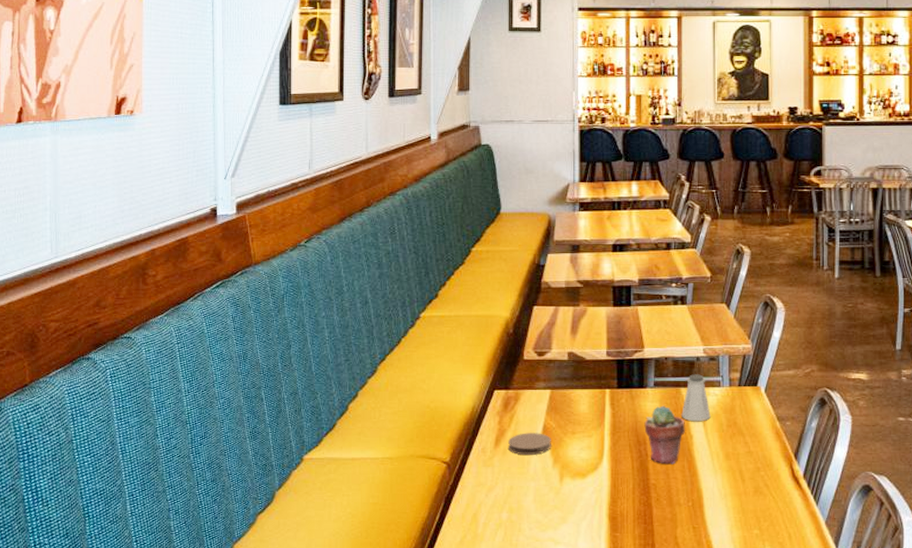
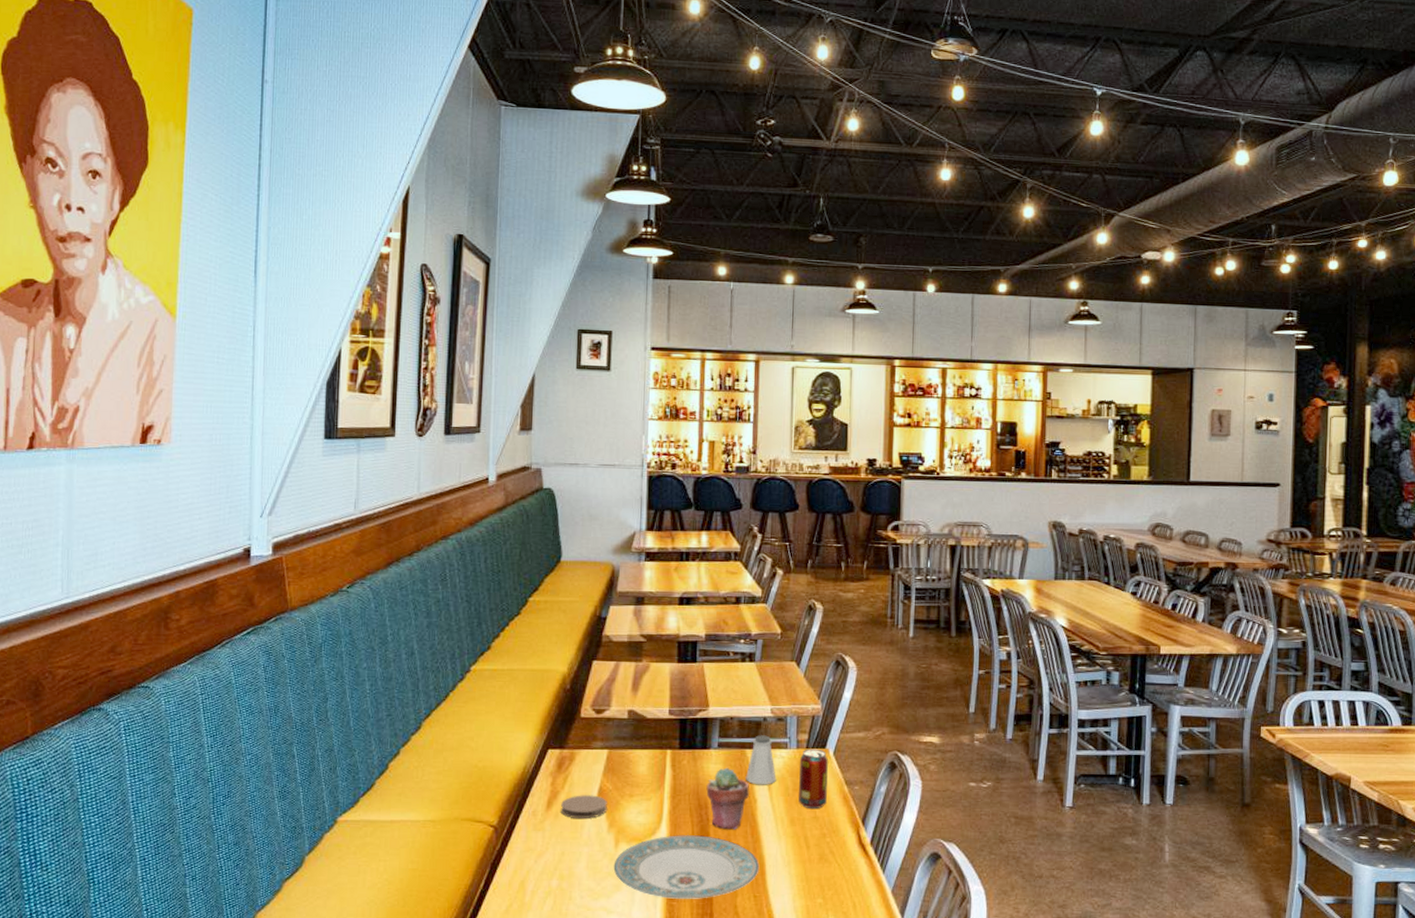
plate: none [559,470,697,530] -> present [613,835,760,899]
beverage can: none [733,386,760,445] -> present [799,748,828,810]

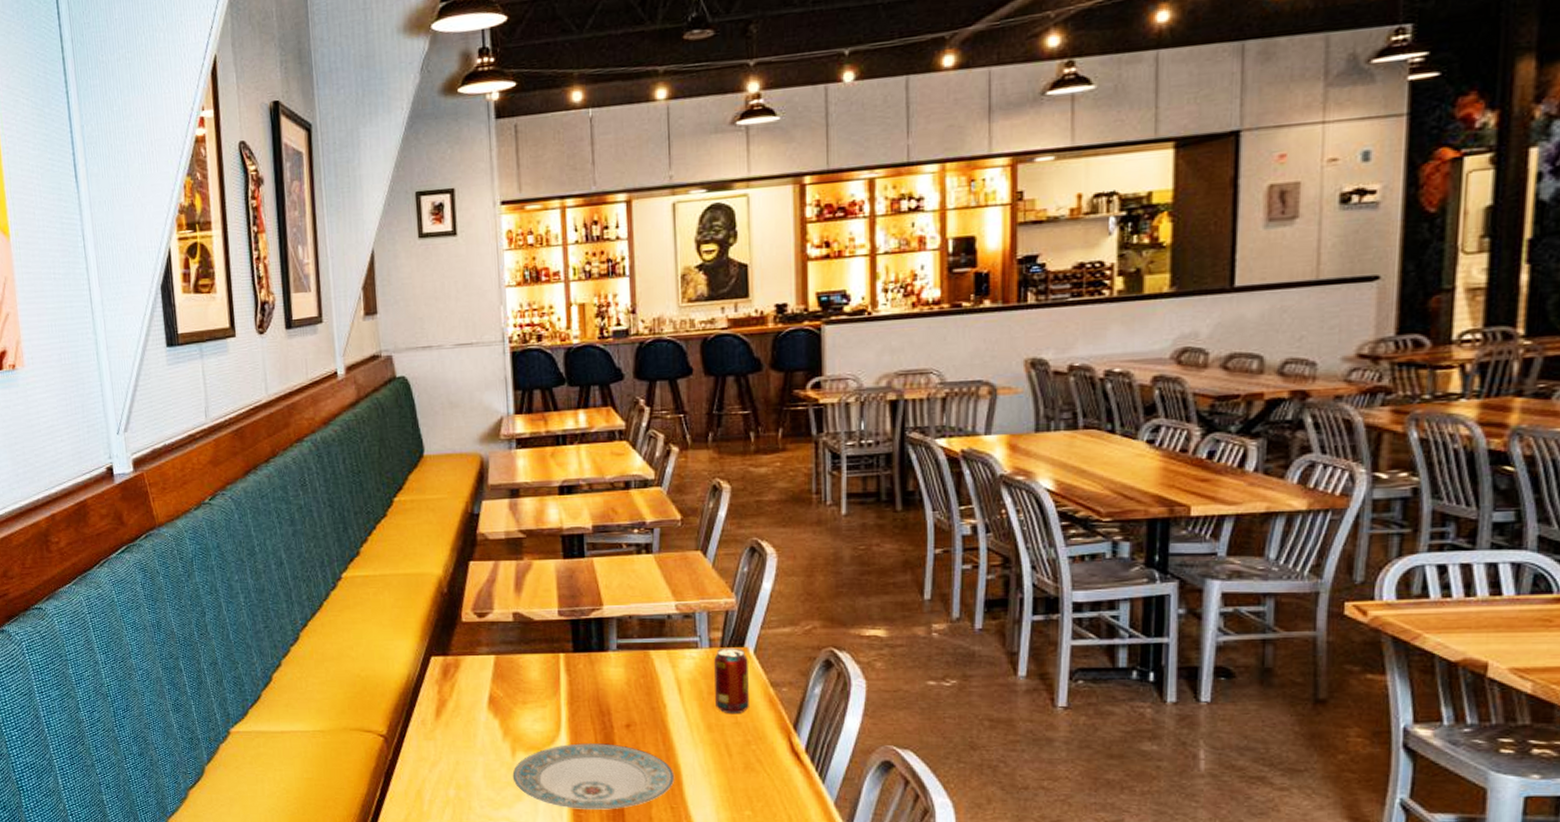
coaster: present [561,795,607,819] -> none [450,703,500,727]
potted succulent: present [706,767,749,830] -> none [607,671,657,737]
saltshaker: present [746,735,776,785] -> none [652,634,688,689]

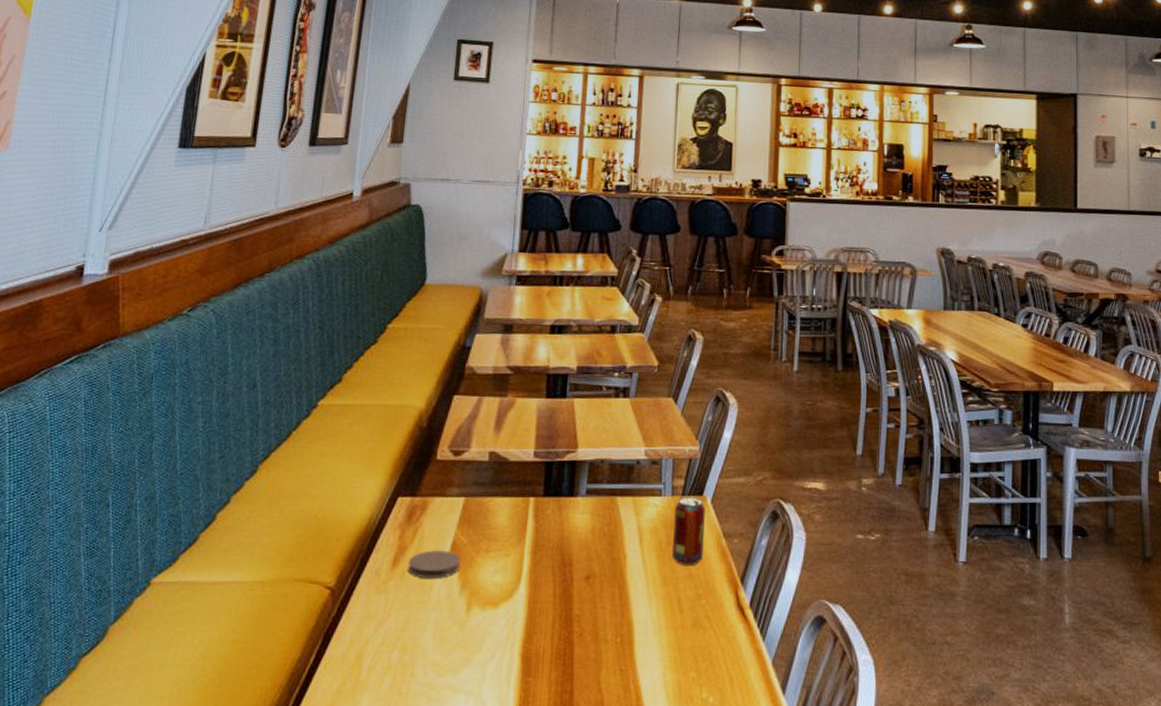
coaster: none [450,703,500,727] -> present [408,550,461,578]
plate: present [512,743,675,810] -> none [463,597,627,674]

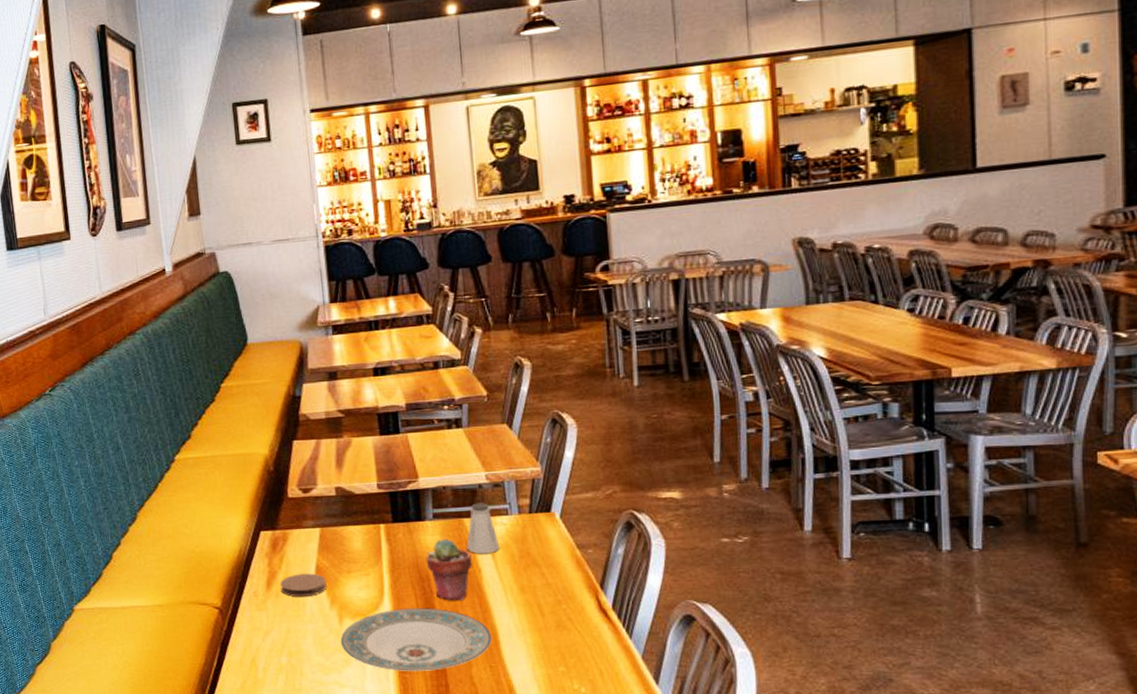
plate: none [463,597,627,674] -> present [340,608,493,671]
potted succulent: none [571,518,619,591] -> present [426,538,472,601]
saltshaker: none [615,480,649,538] -> present [466,503,500,554]
beverage can: present [672,496,705,566] -> none [523,513,558,576]

